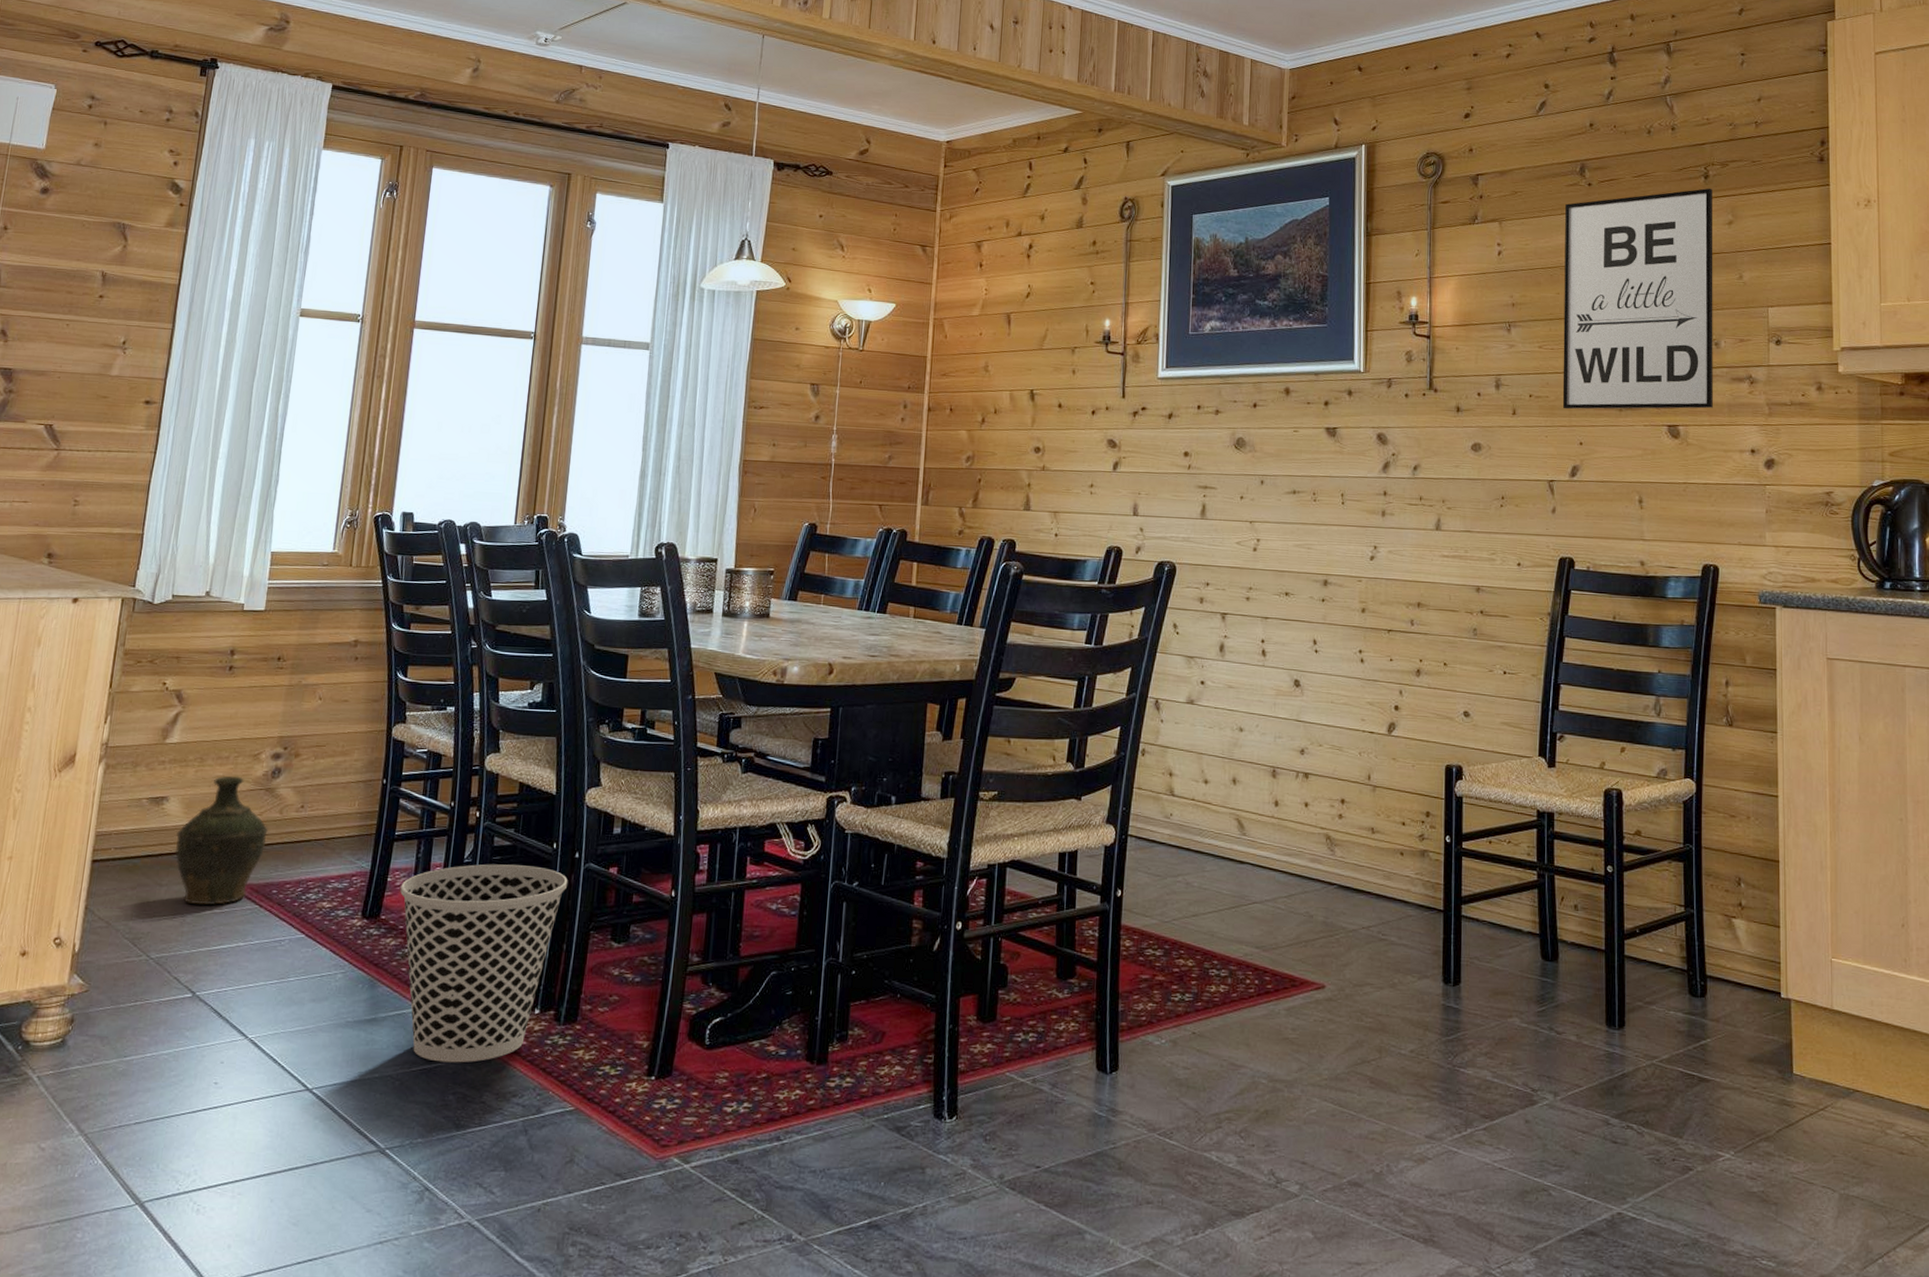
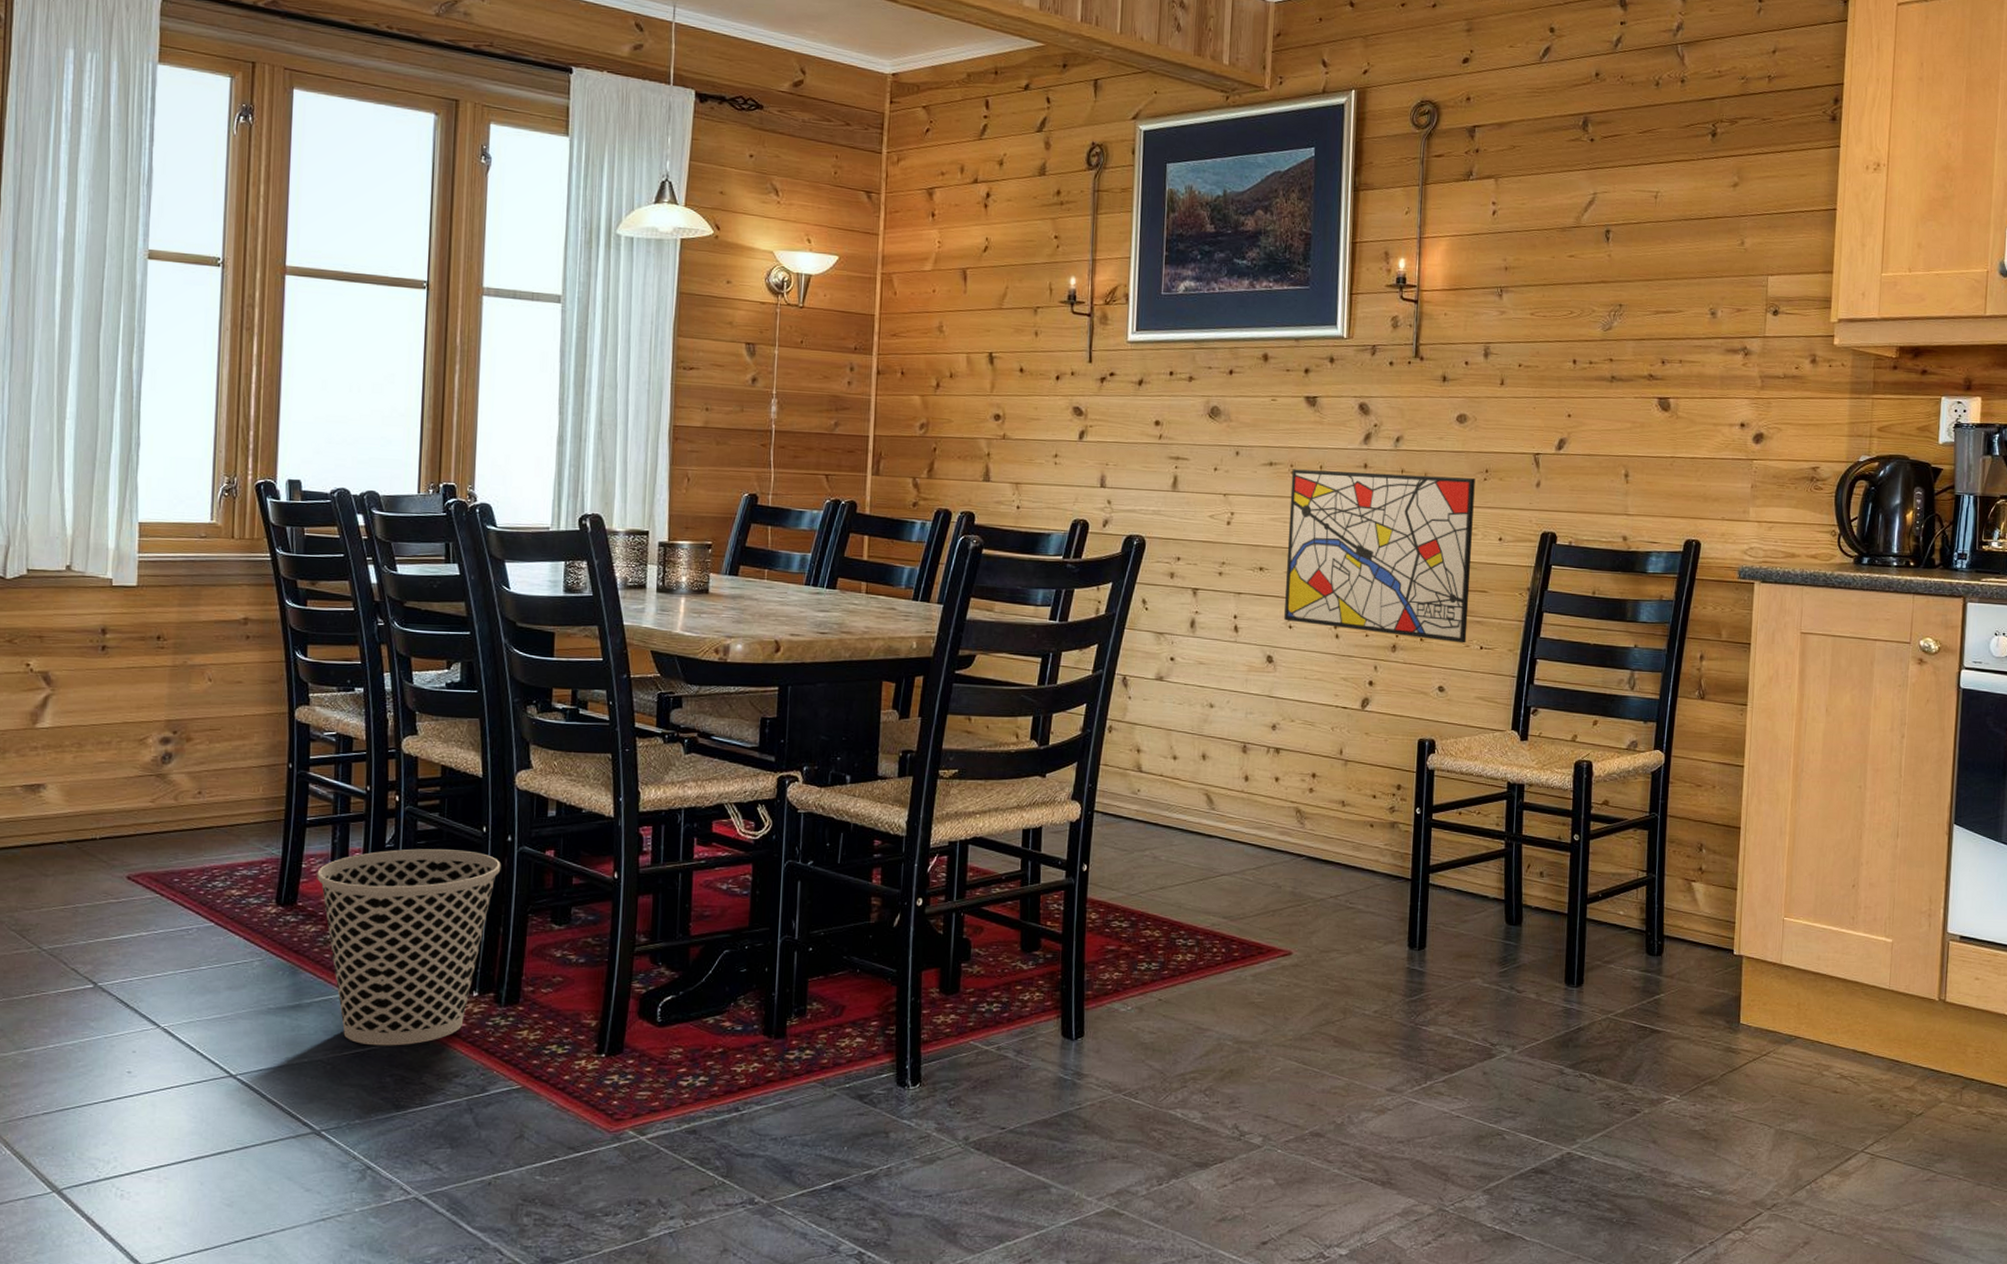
ceramic jug: present [175,775,268,906] -> none [59,761,163,896]
wall art: none [1310,497,1492,668] -> present [1284,469,1475,644]
wall art: present [1562,188,1713,410] -> none [1552,146,1719,381]

